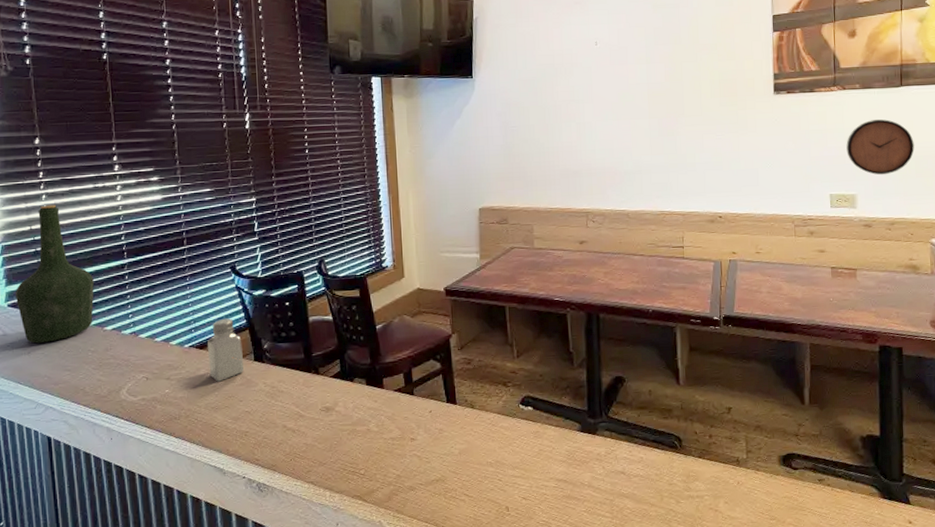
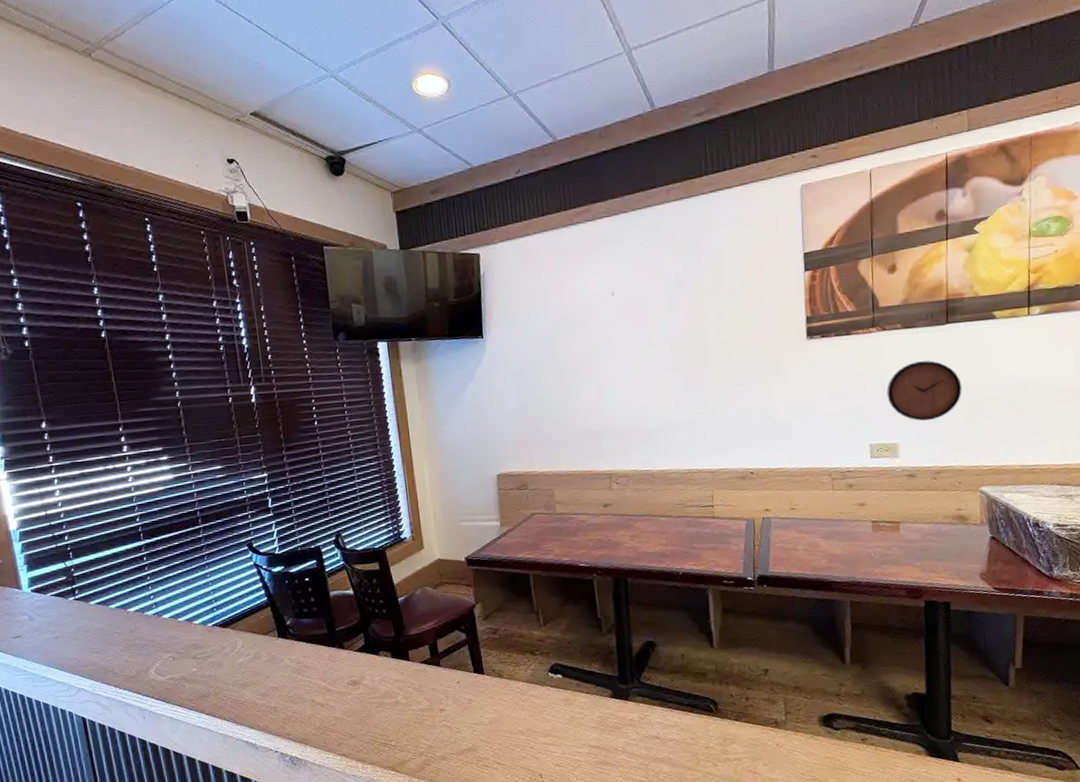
bottle: present [15,204,94,344] -> none [37,488,116,627]
saltshaker: present [208,318,244,382] -> none [230,596,268,659]

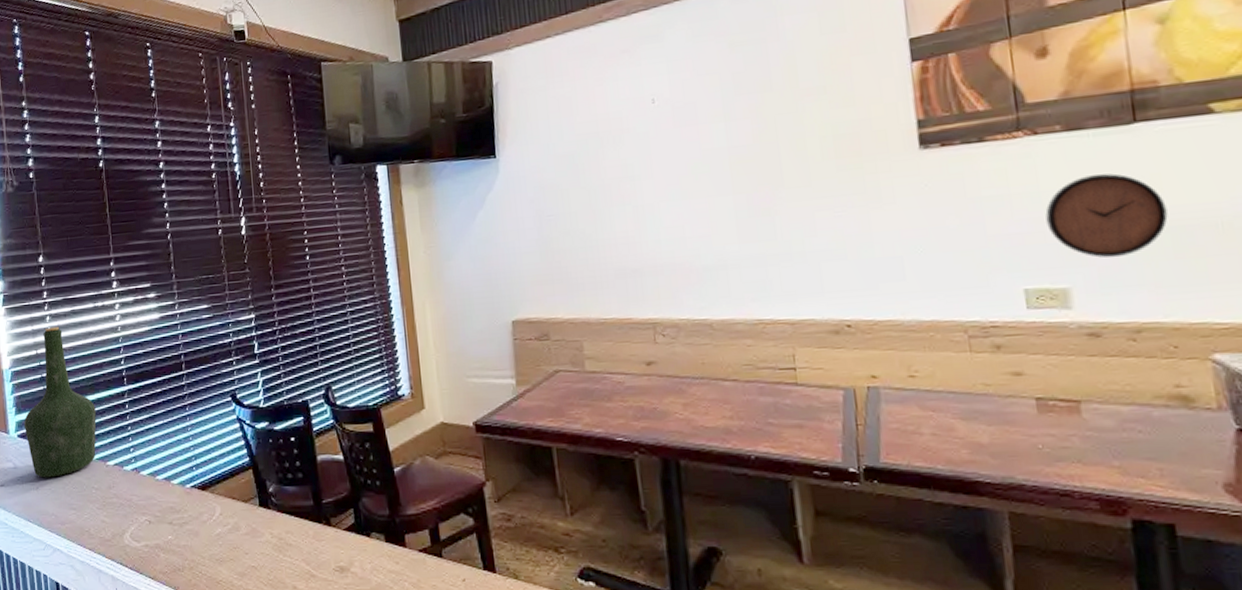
bottle: none [37,488,116,627] -> present [23,326,97,478]

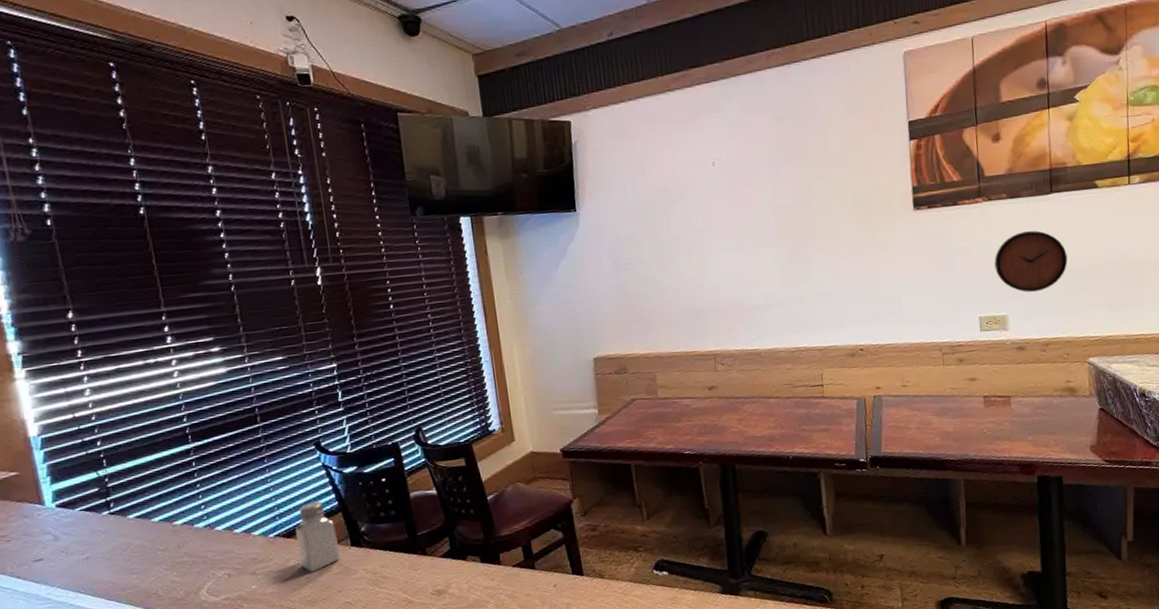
bottle: present [23,326,97,478] -> none [63,387,159,547]
saltshaker: none [210,455,248,530] -> present [295,501,340,573]

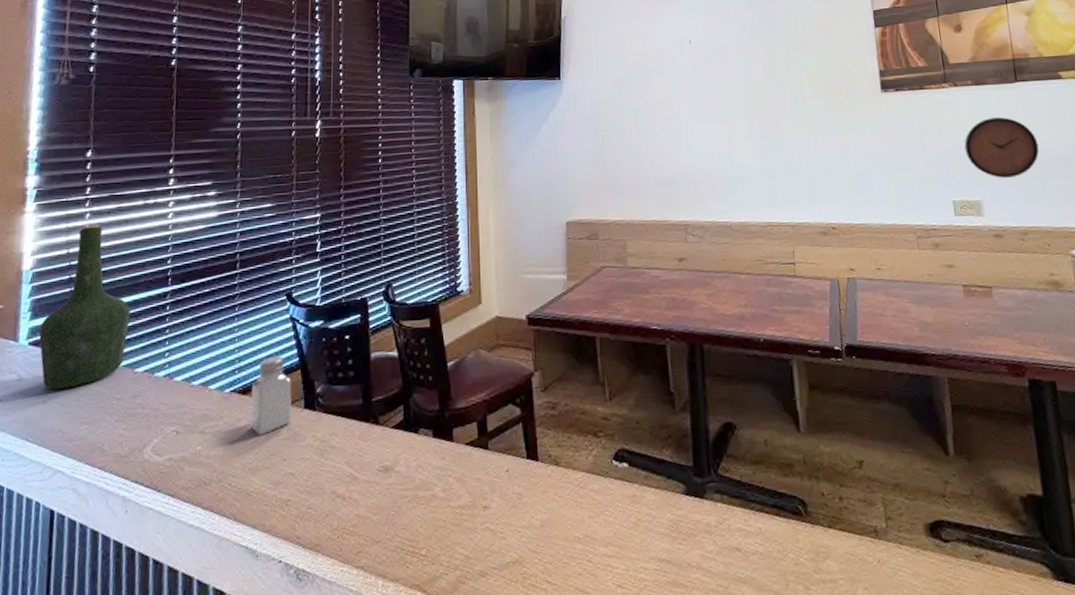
bottle: none [63,387,159,547] -> present [38,224,131,390]

